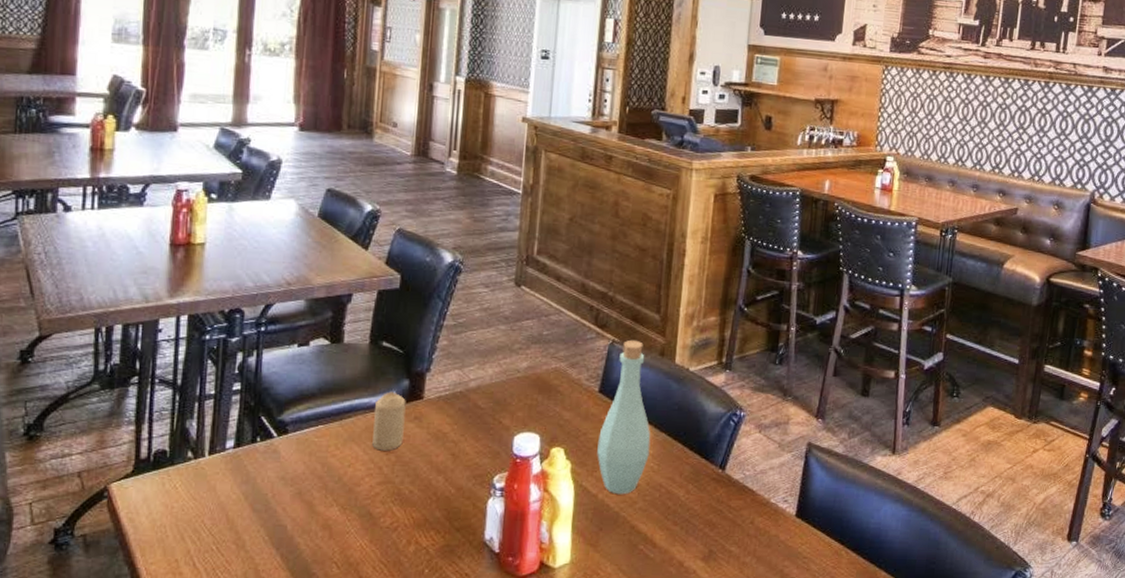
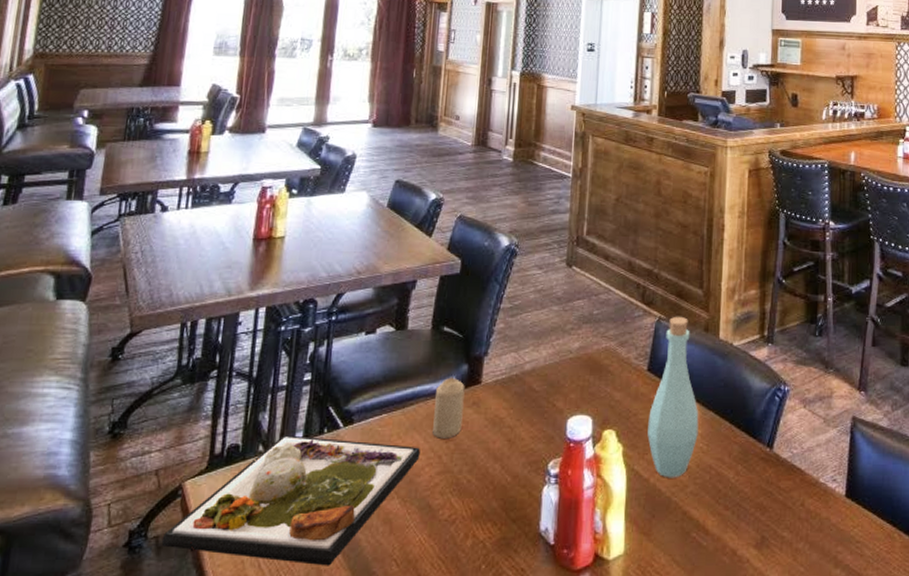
dinner plate: none [89,442,360,567] -> present [161,435,420,566]

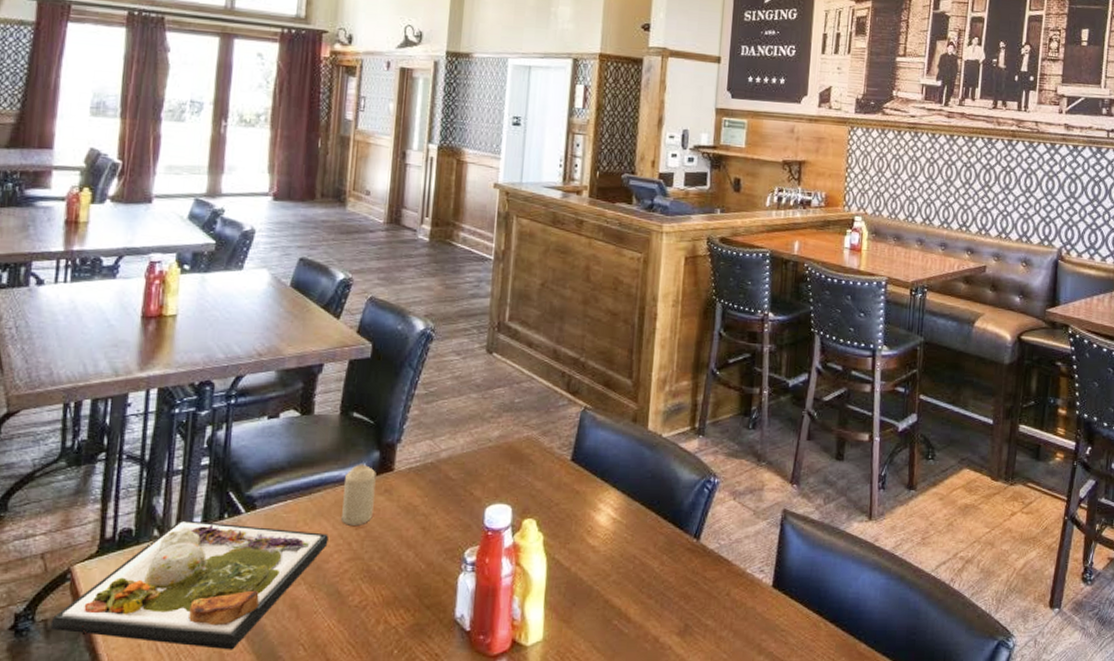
bottle: present [647,316,699,478] -> none [569,406,624,567]

